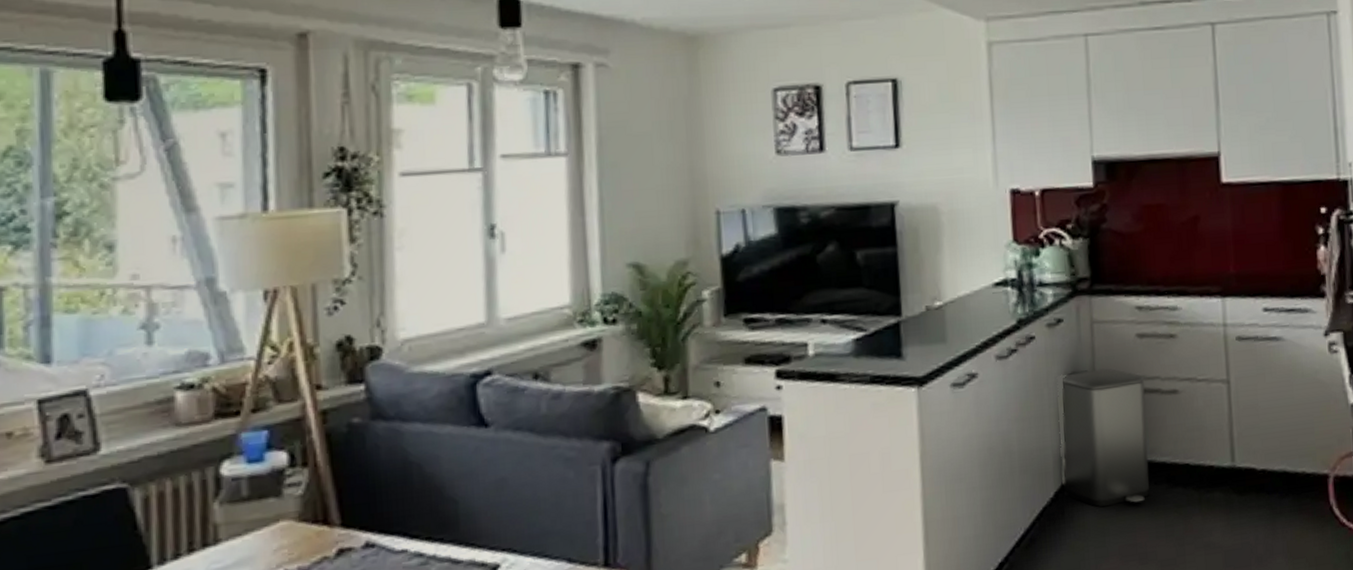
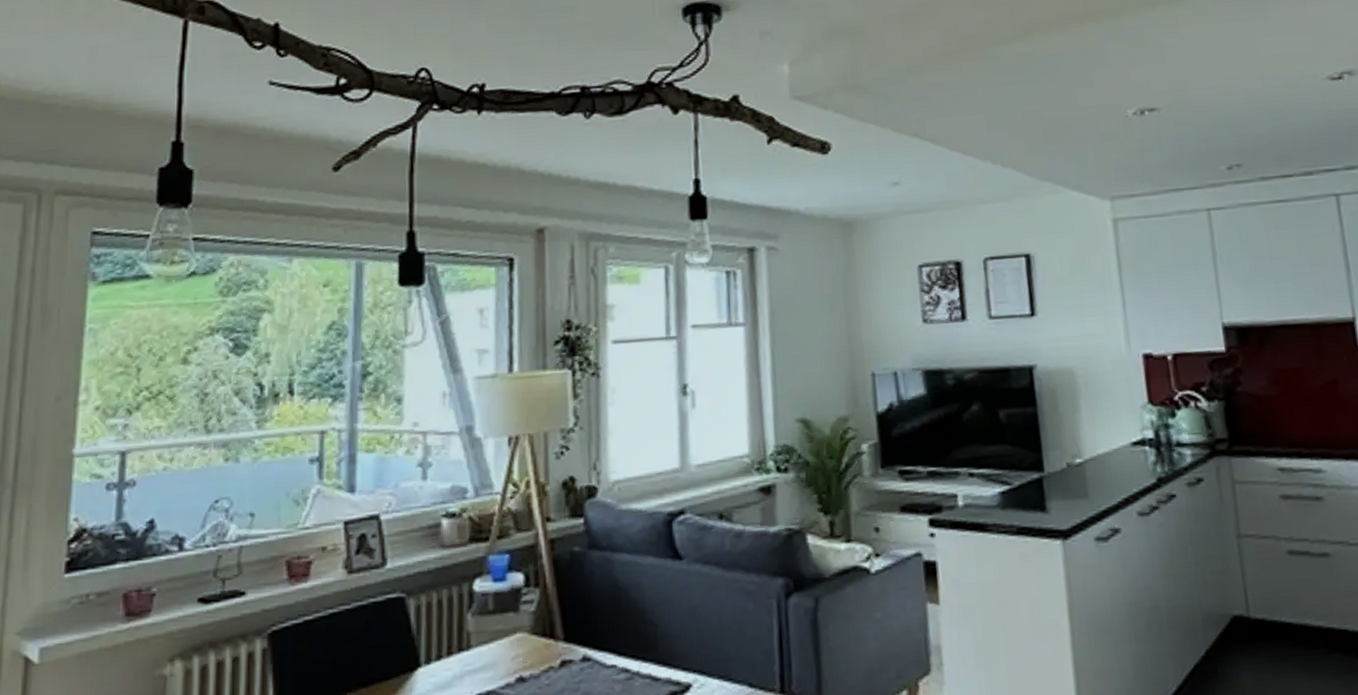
pedal bin: present [1060,368,1150,508] -> none [1204,528,1306,669]

